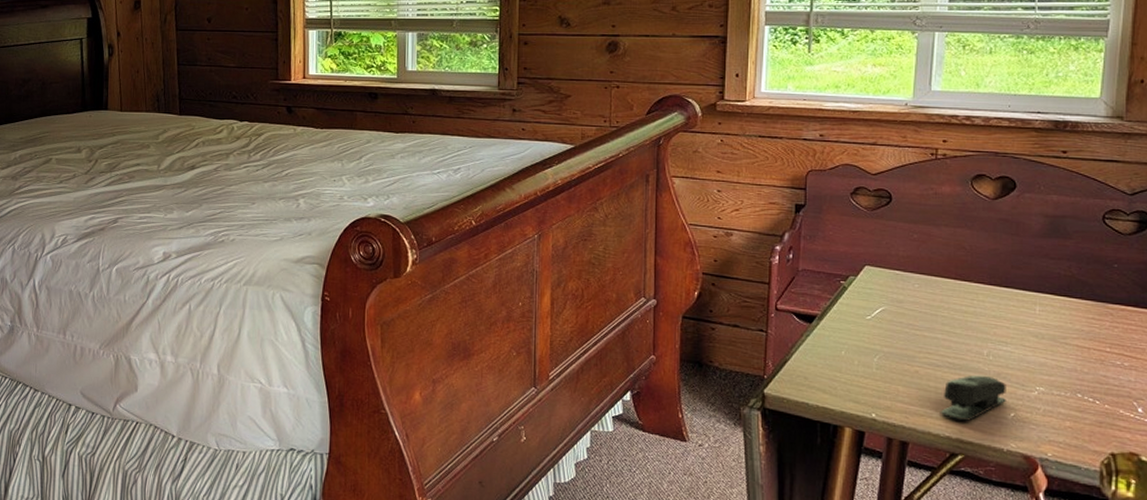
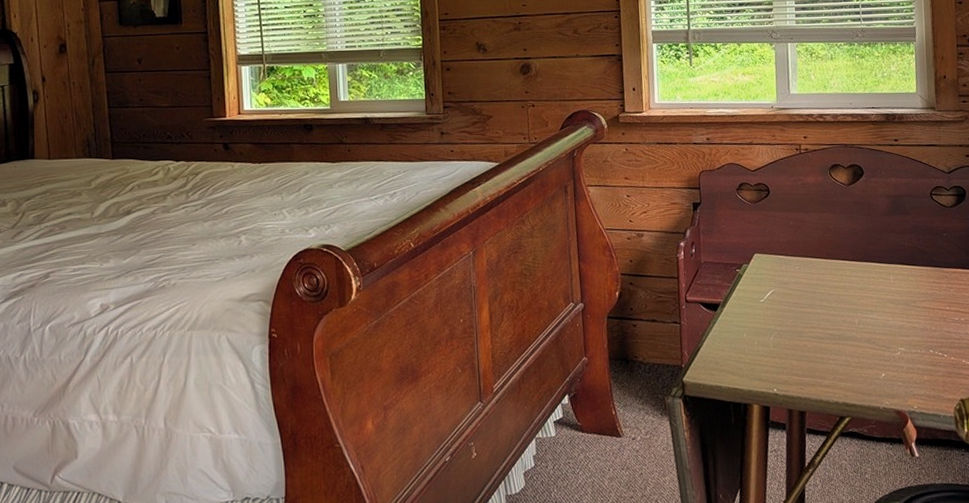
stapler: present [940,375,1006,421] -> none [827,342,877,386]

